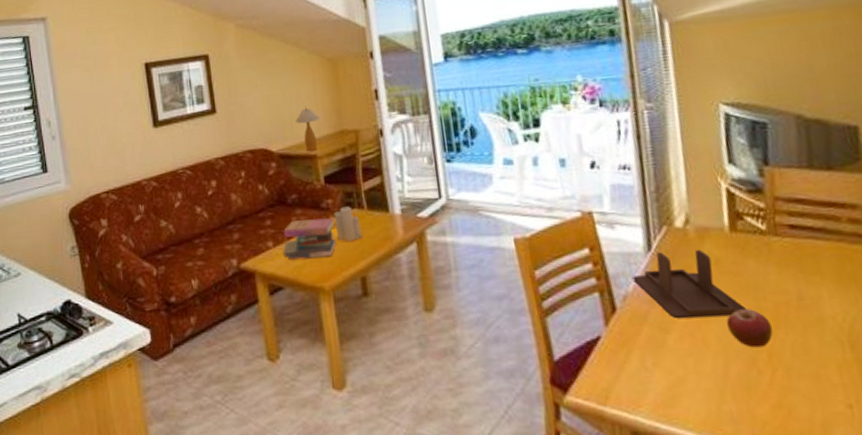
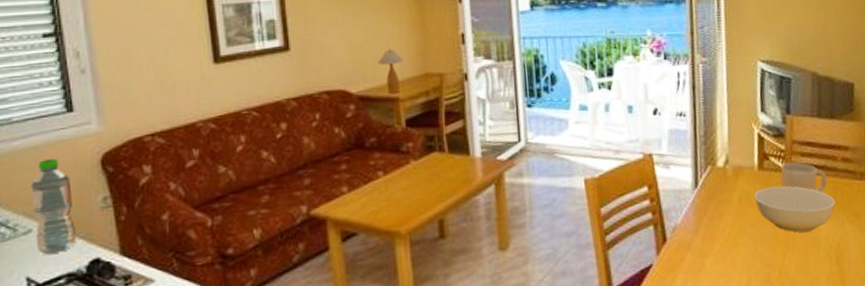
water bottle: none [19,213,53,294] -> present [31,159,77,254]
books: present [283,217,337,260] -> none [359,161,416,205]
candle: present [334,205,363,243] -> none [414,148,443,186]
napkin holder: present [632,249,746,318] -> none [681,185,766,245]
fruit: present [726,309,773,348] -> none [751,234,784,267]
bowl: none [727,251,843,308] -> present [754,185,836,233]
mug: none [760,222,830,261] -> present [780,161,828,193]

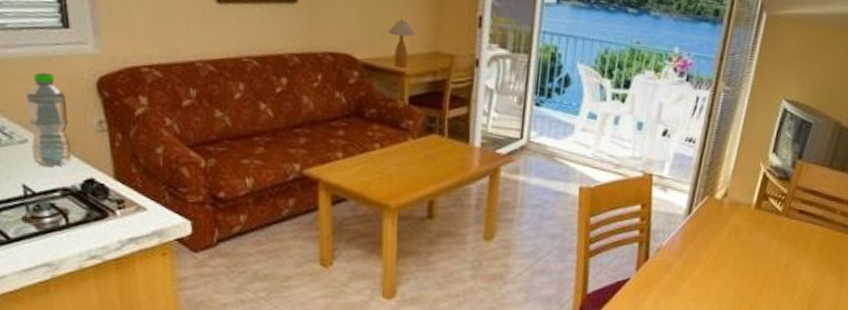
bowl: present [754,185,836,233] -> none [744,226,823,275]
mug: present [780,161,828,193] -> none [773,206,822,241]

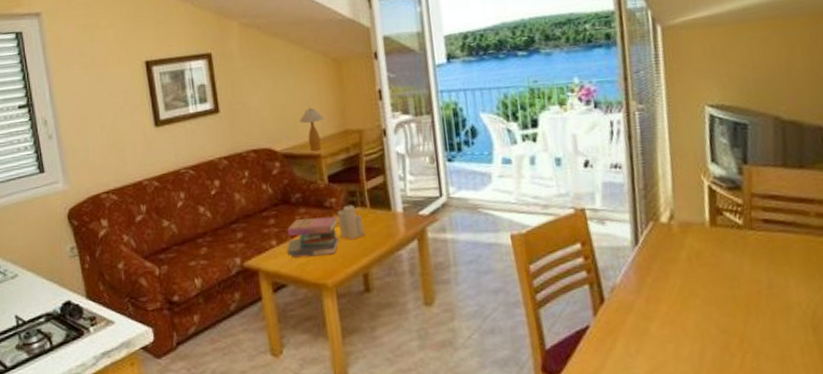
water bottle: present [26,72,72,167] -> none [15,213,52,296]
books: none [353,135,412,177] -> present [287,216,340,258]
candle: none [412,129,438,166] -> present [337,204,366,240]

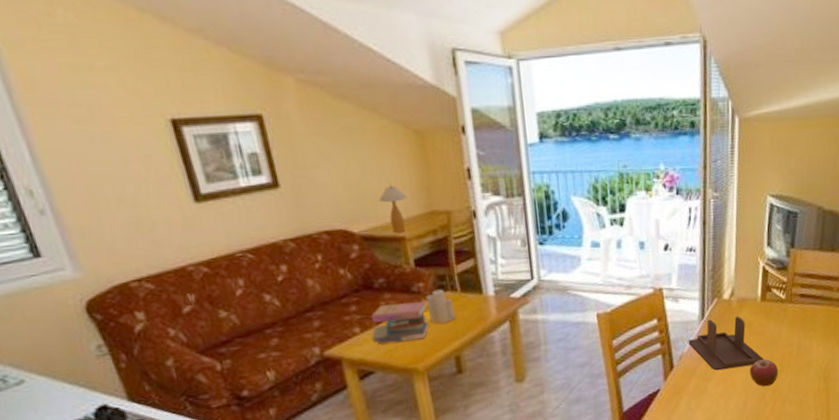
napkin holder: none [620,243,722,307] -> present [688,315,763,370]
fruit: none [704,297,746,333] -> present [750,359,779,387]

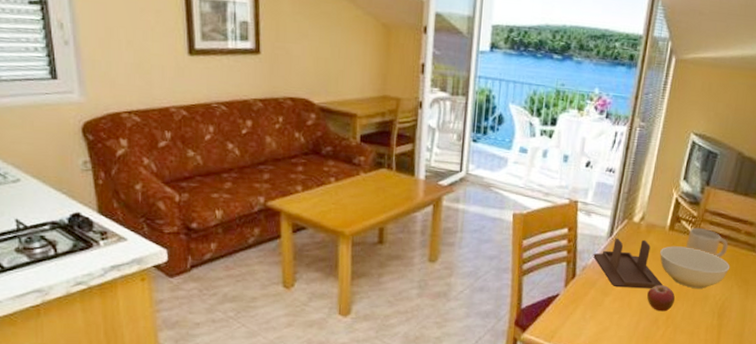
books: present [371,301,430,345] -> none [311,171,364,207]
table lamp: present [379,183,407,234] -> none [341,65,365,111]
candle: present [425,288,457,325] -> none [363,164,387,197]
bowl: none [756,315,828,357] -> present [660,246,730,288]
mug: none [780,293,823,320] -> present [685,227,729,258]

